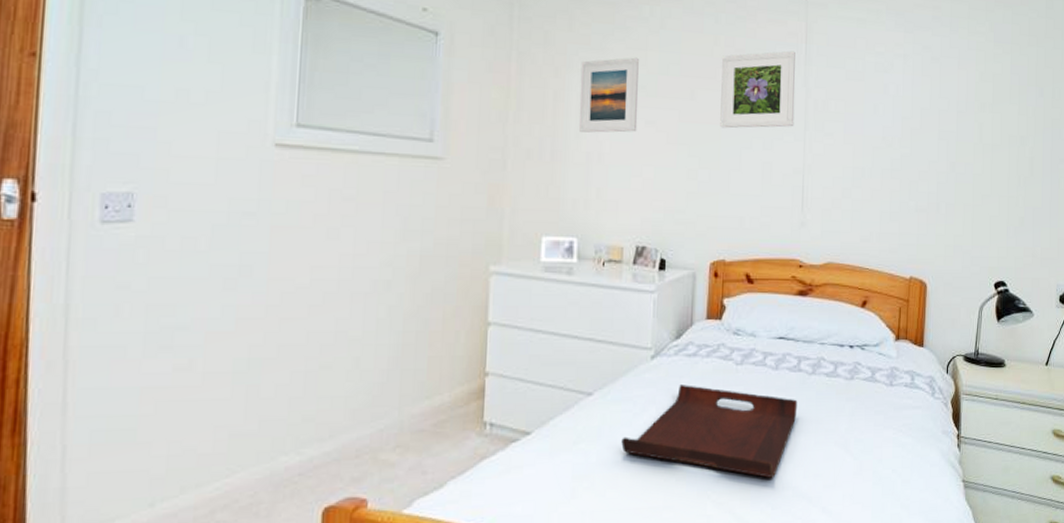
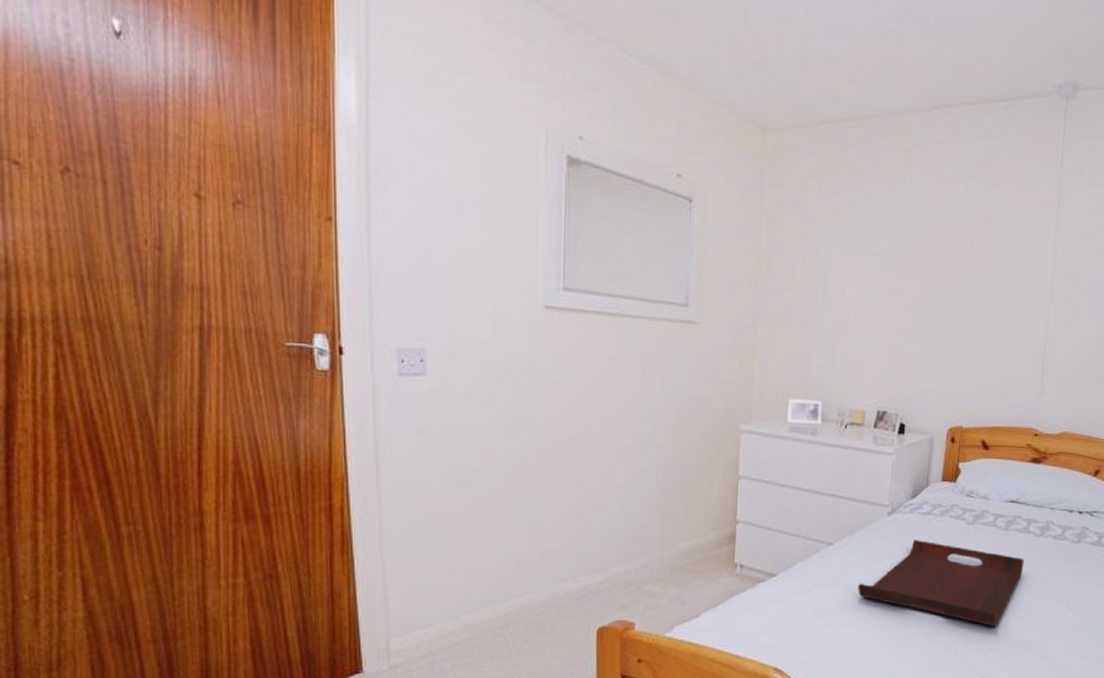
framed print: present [579,57,639,133] -> none [826,224,886,301]
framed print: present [720,51,795,129] -> none [964,219,1046,298]

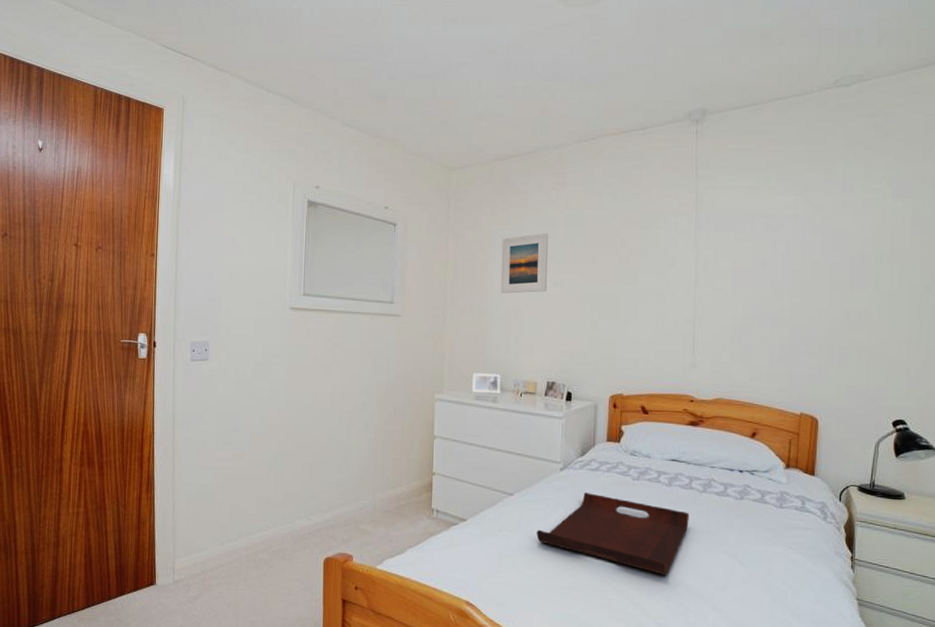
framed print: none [826,224,886,301] -> present [500,233,548,294]

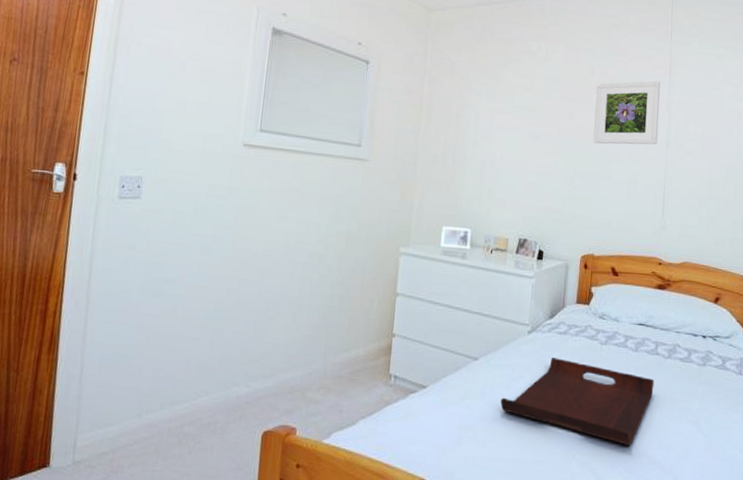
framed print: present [500,233,548,294] -> none [476,83,527,145]
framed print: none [618,219,686,287] -> present [593,81,660,145]

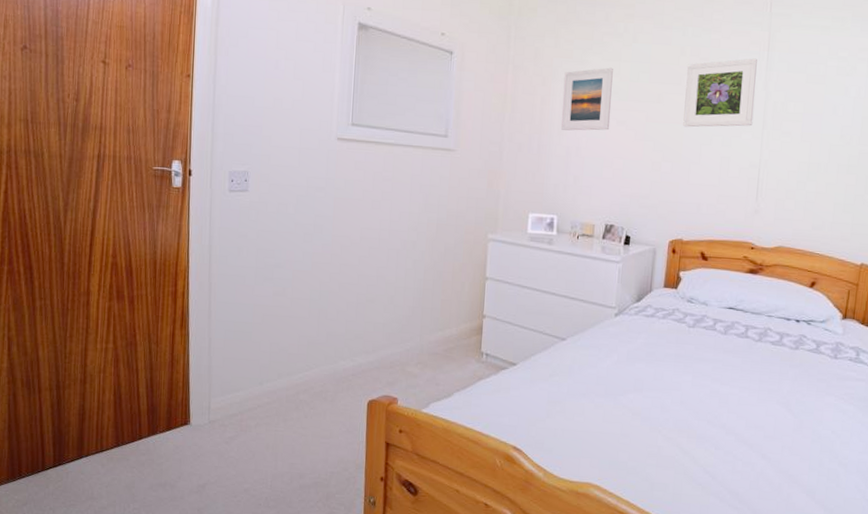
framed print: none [476,83,527,145] -> present [561,67,613,131]
serving tray: present [500,357,654,447] -> none [588,339,744,425]

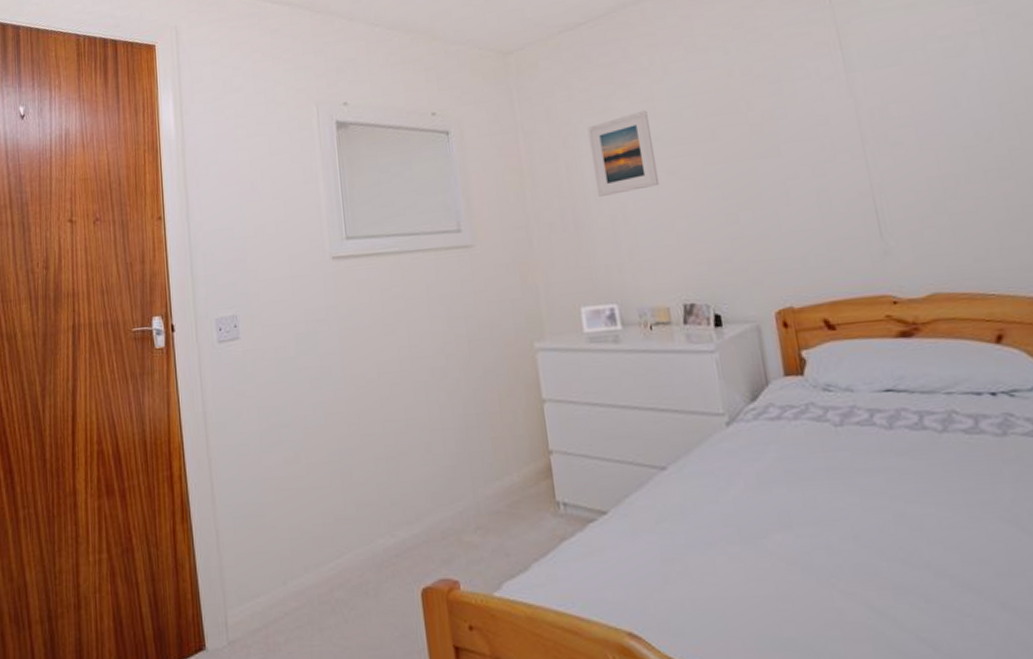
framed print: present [683,58,757,127] -> none [741,61,848,163]

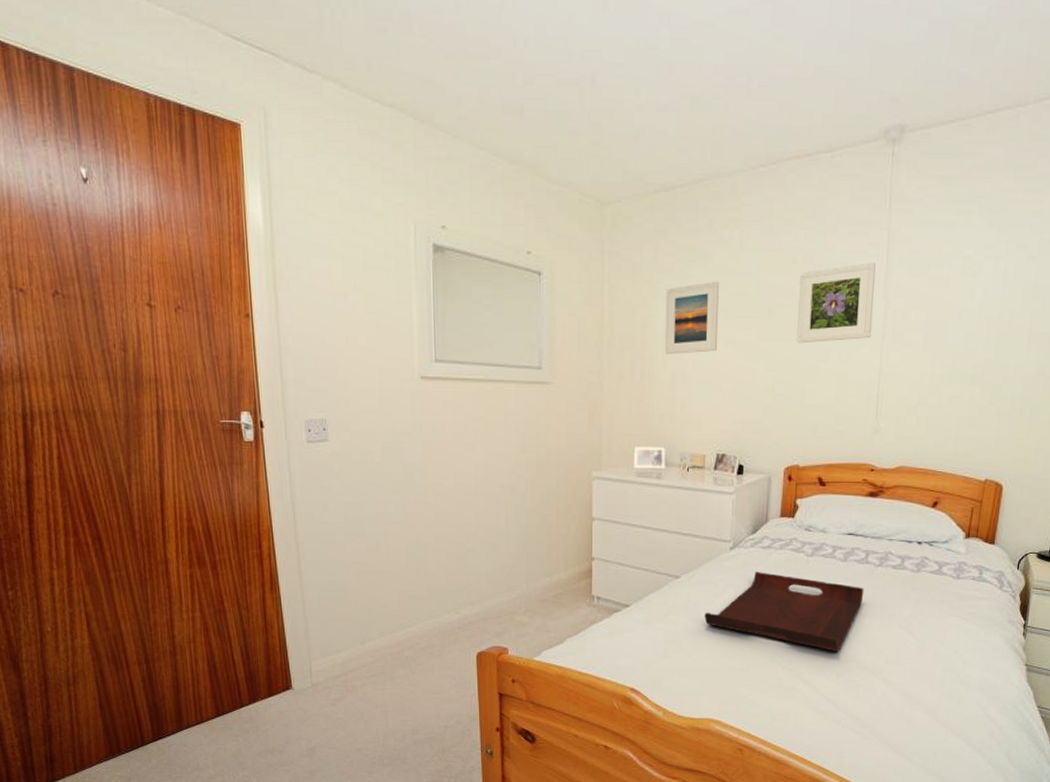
serving tray: none [710,452,934,564] -> present [704,572,864,652]
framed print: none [741,61,848,163] -> present [797,262,876,343]

